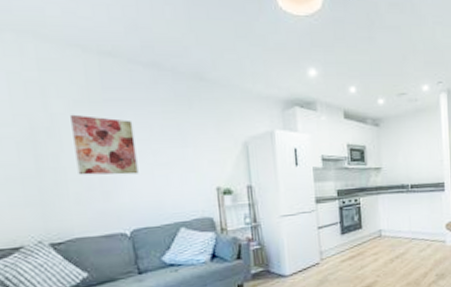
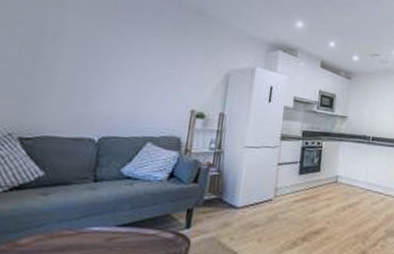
wall art: present [70,114,139,175] -> none [68,25,132,86]

